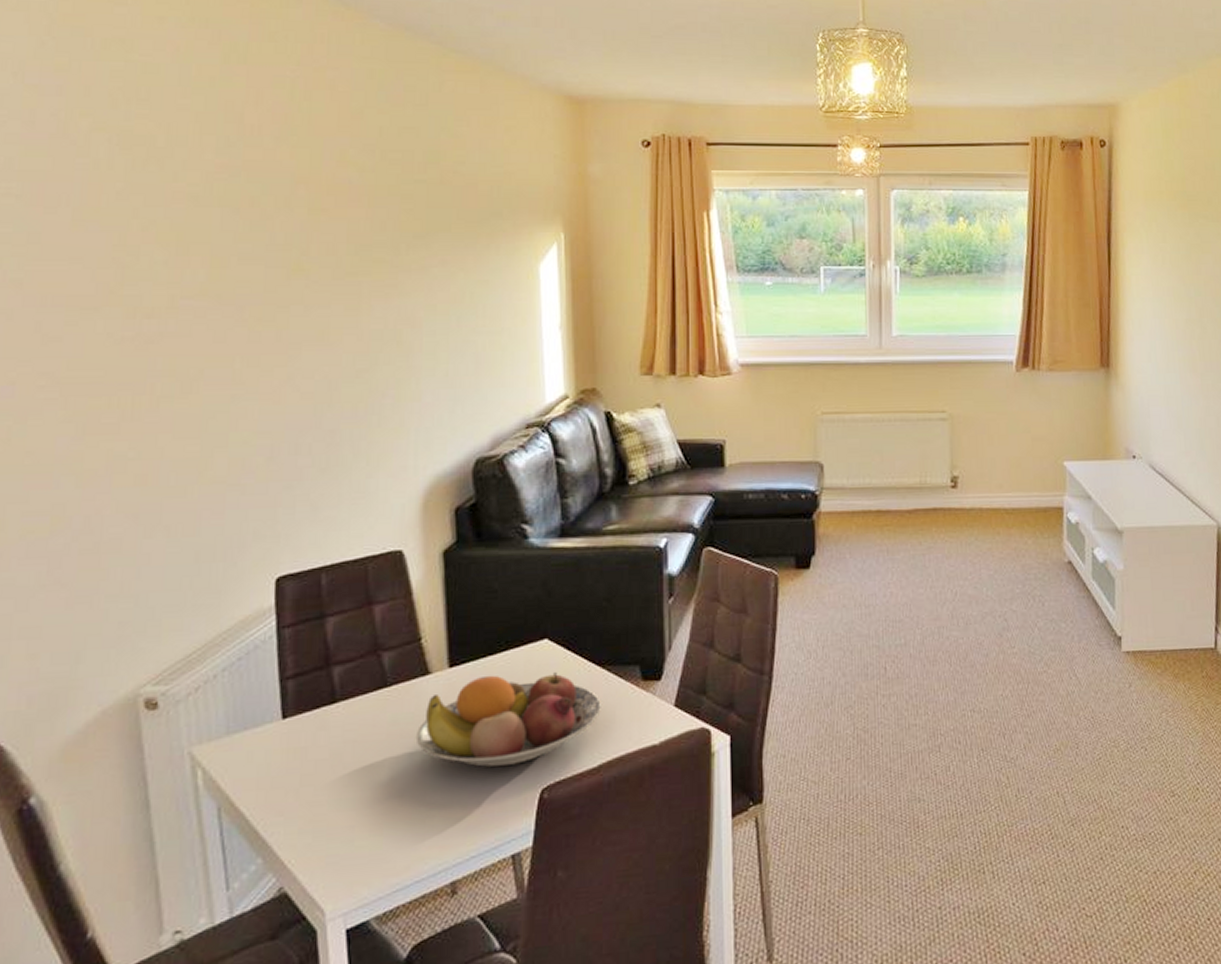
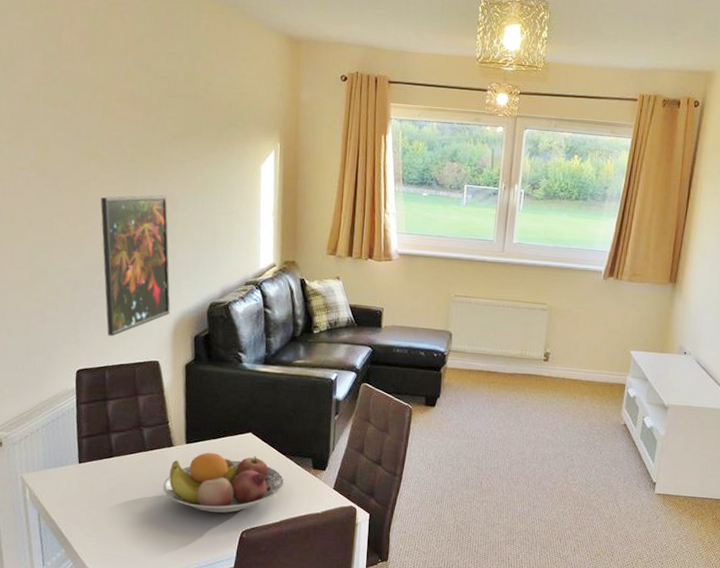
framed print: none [306,316,417,522] -> present [100,195,170,336]

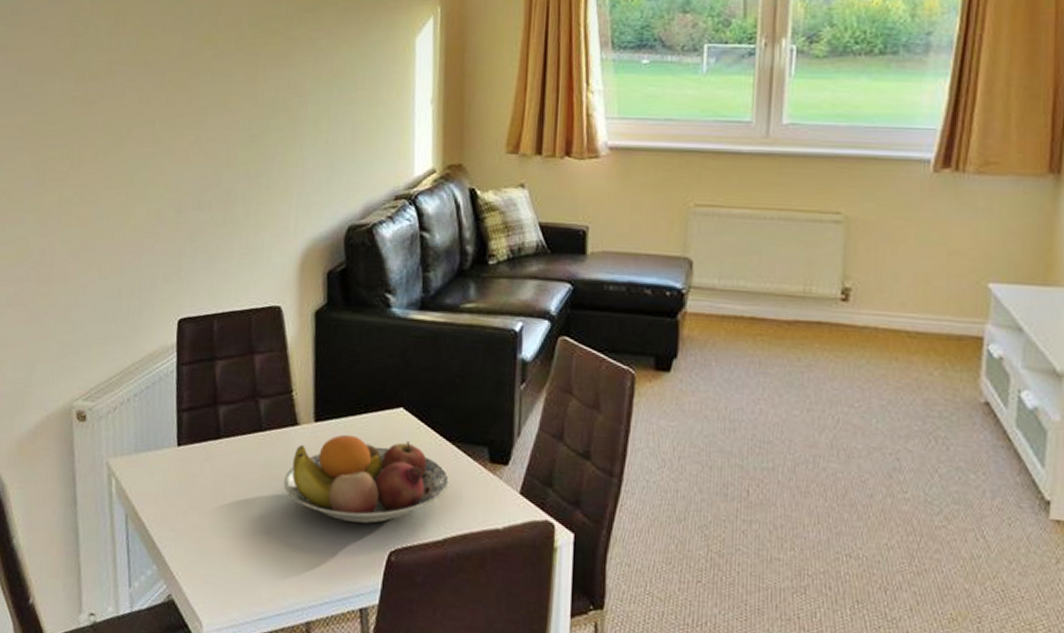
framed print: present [100,195,170,336] -> none [212,86,297,274]

